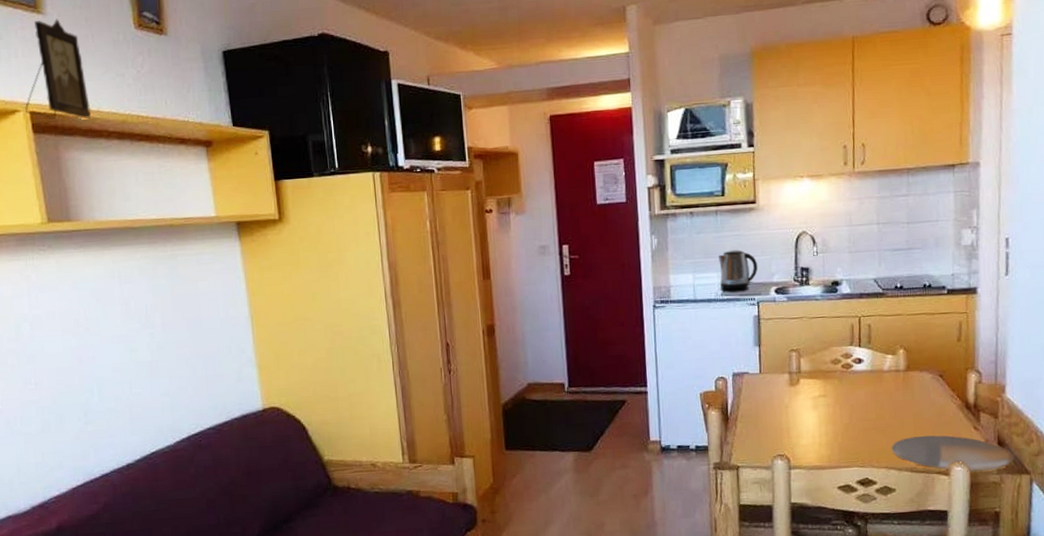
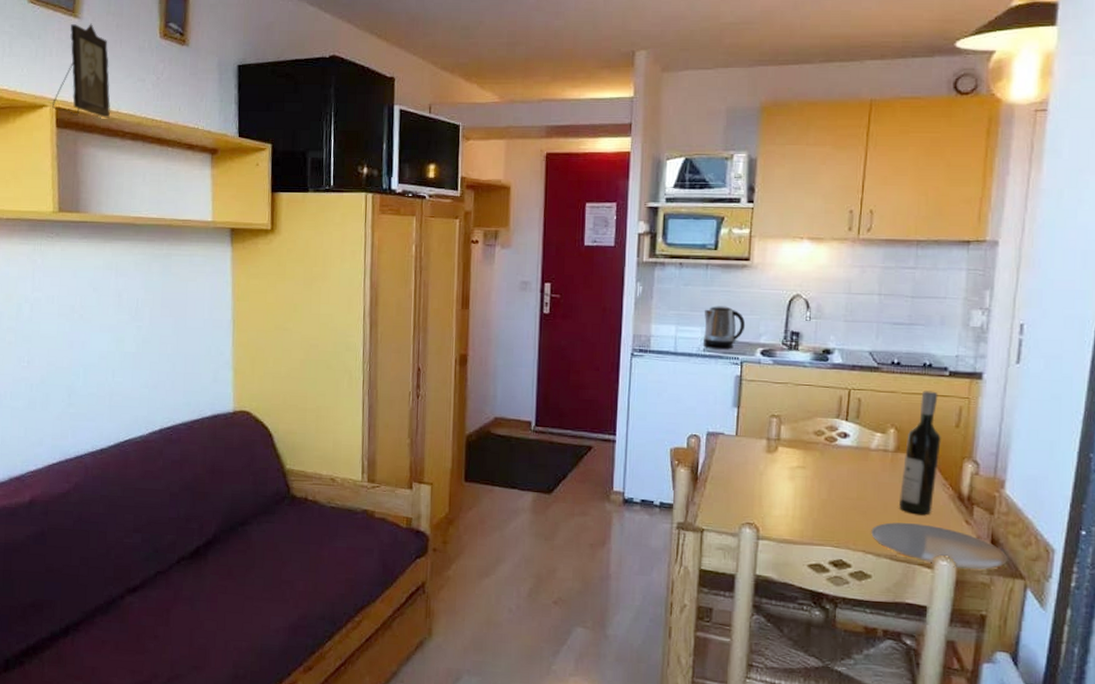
bottle: none [913,310,946,427] -> present [899,391,941,515]

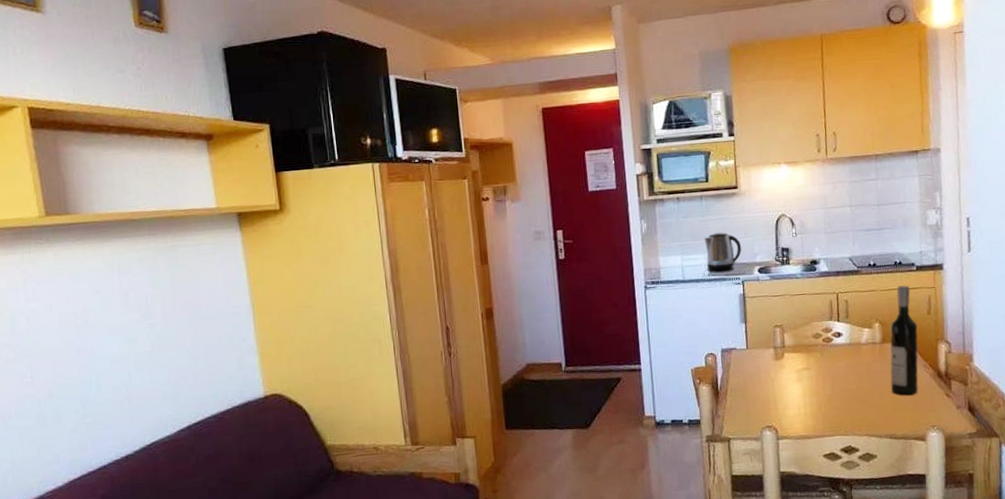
photo frame: present [52,23,111,118] -> none [23,17,91,114]
plate: present [871,522,1008,570] -> none [871,402,984,437]

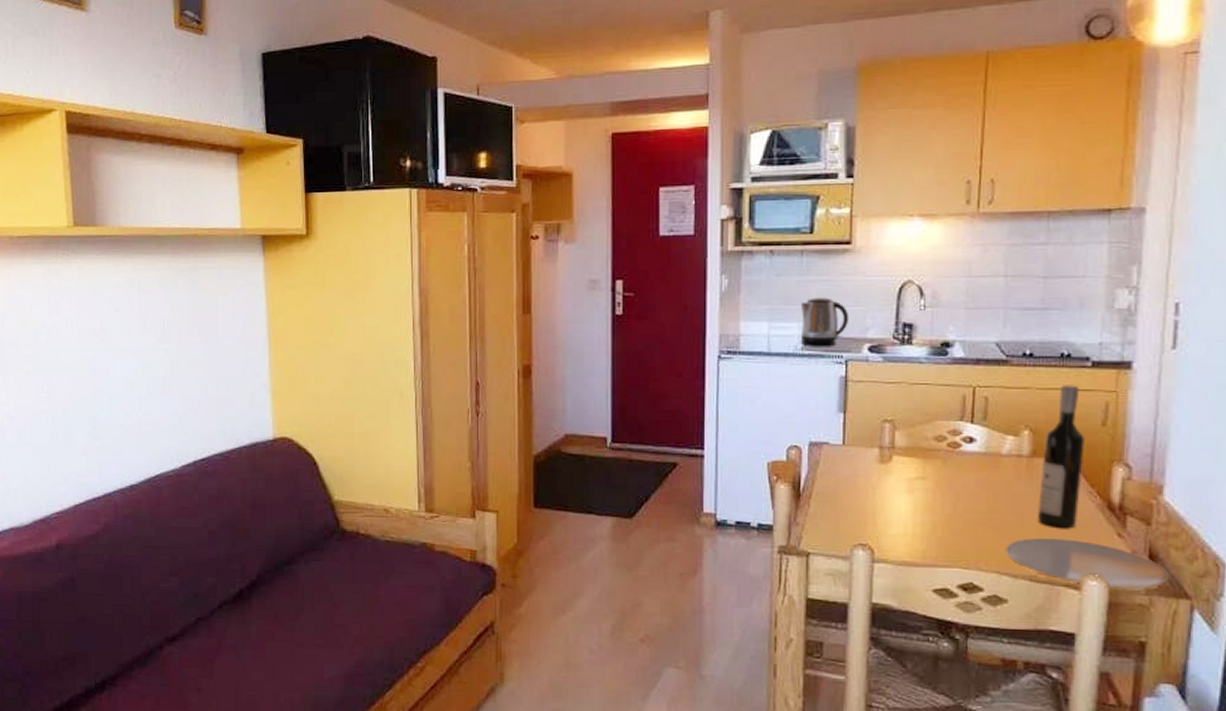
plate: none [871,402,984,437] -> present [1006,538,1170,590]

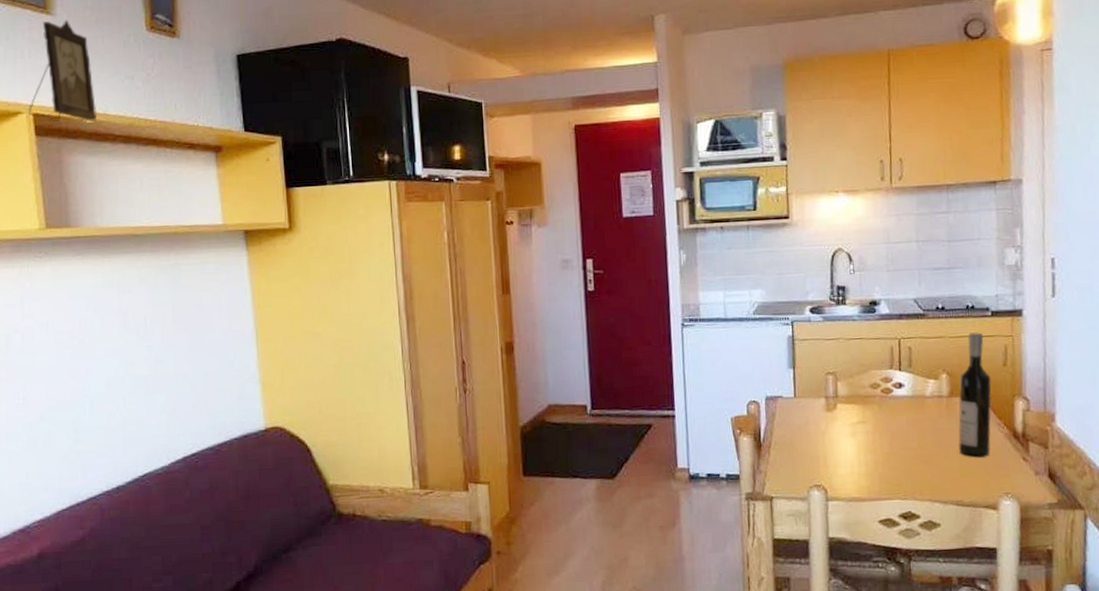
photo frame: none [62,16,125,120] -> present [29,19,98,122]
kettle: present [800,297,850,347] -> none [749,266,792,312]
plate: present [1006,538,1170,590] -> none [935,466,1067,506]

